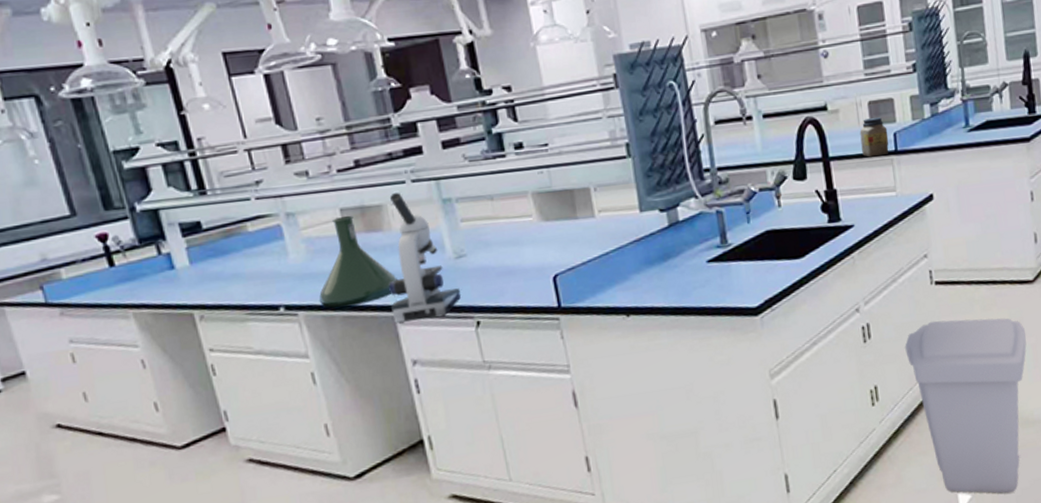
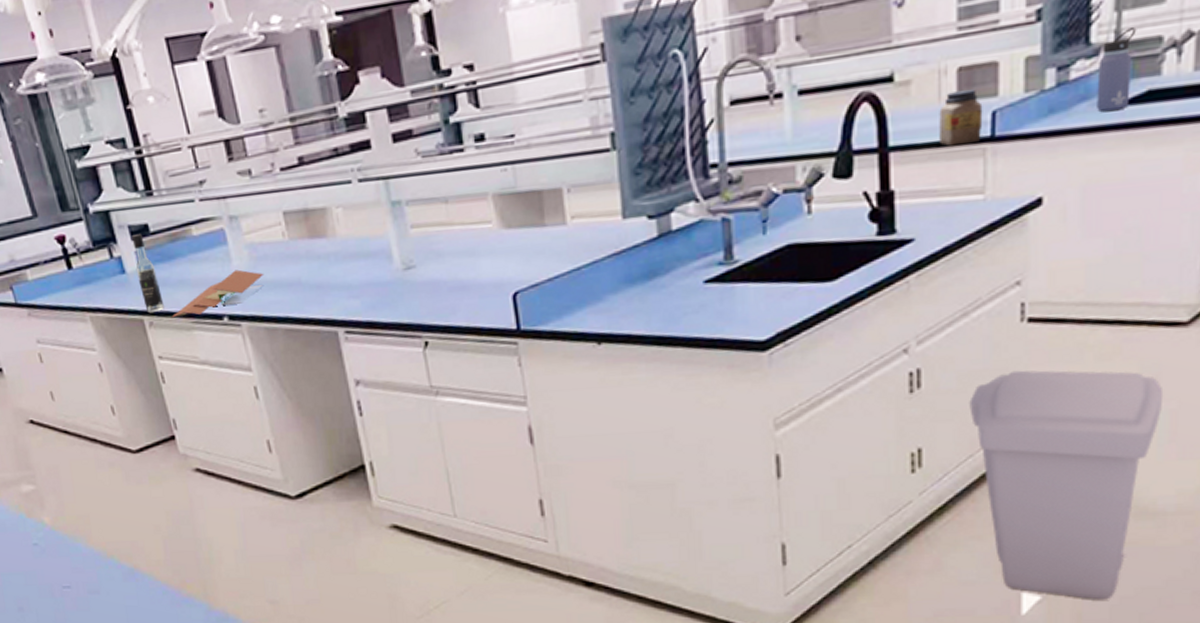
bottle: none [182,230,217,307] -> present [132,233,164,313]
papers: none [223,262,322,311] -> present [170,269,264,318]
flask: present [319,215,397,309] -> none [262,219,341,321]
microscope: present [389,192,462,325] -> none [332,193,409,341]
water bottle: none [955,79,977,135] -> present [1097,28,1137,112]

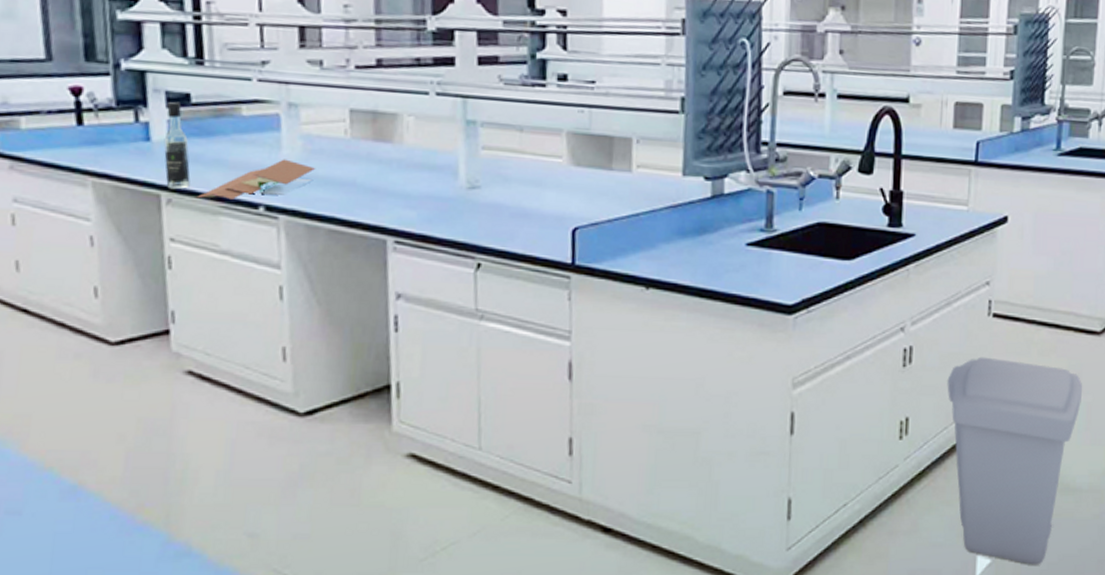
jar: present [939,89,983,148] -> none [939,120,971,164]
water bottle: present [1097,28,1137,112] -> none [1047,99,1074,159]

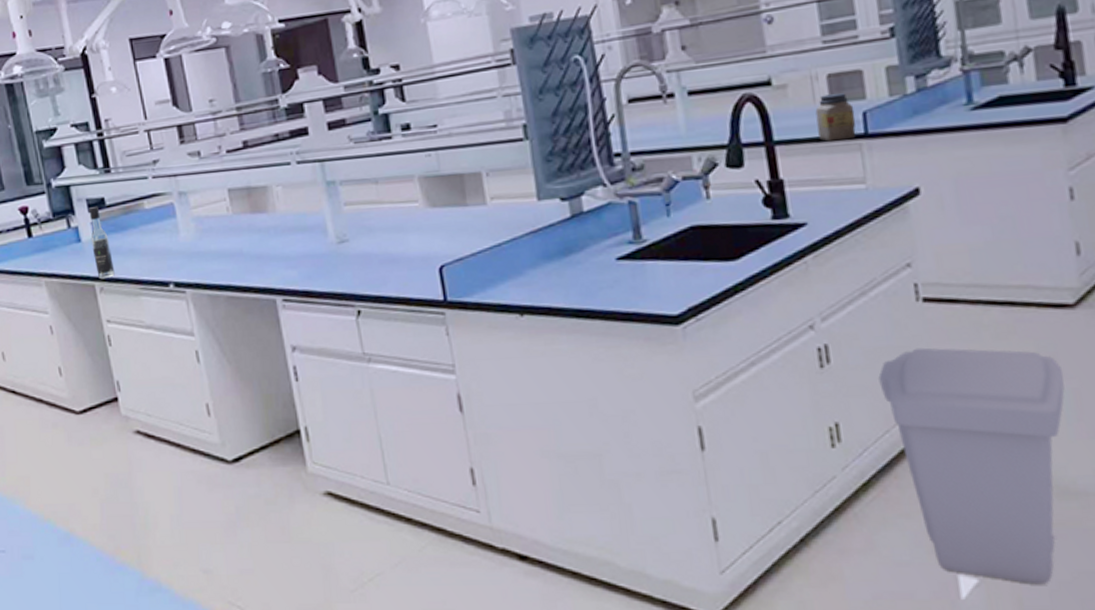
papers: present [195,159,316,201] -> none [120,240,209,284]
jar: none [939,120,971,164] -> present [815,93,856,143]

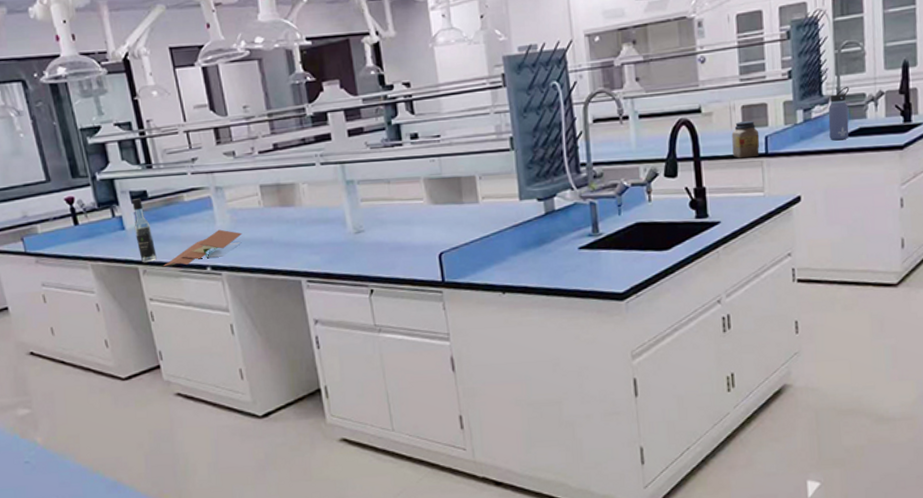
papers: none [120,240,209,284] -> present [162,229,243,267]
trash can: present [878,347,1065,585] -> none [763,316,887,485]
water bottle: none [951,44,984,114] -> present [828,87,850,141]

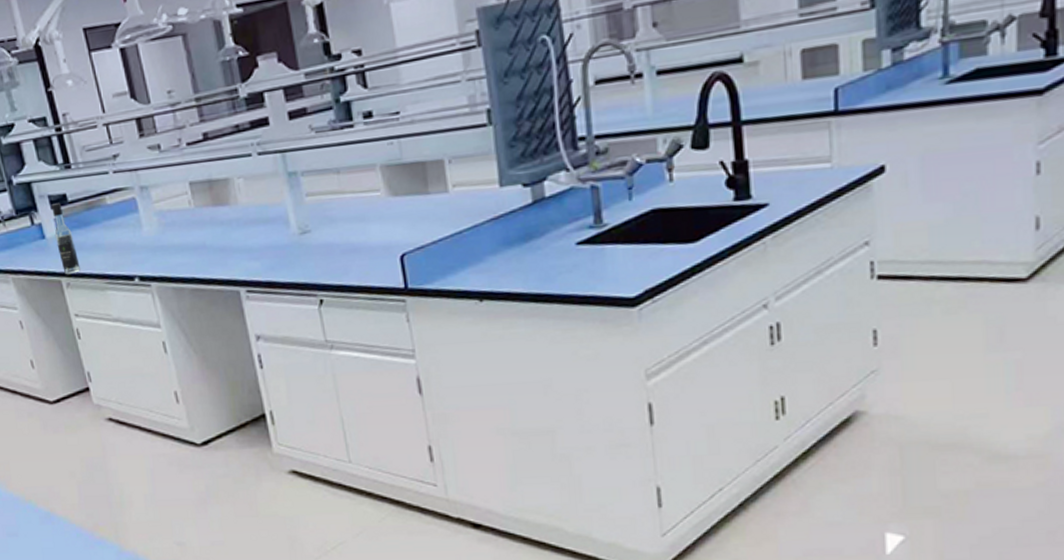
papers: present [162,229,243,267] -> none [86,235,172,279]
jar: present [731,121,760,159] -> none [786,69,827,121]
water bottle: present [828,87,850,141] -> none [929,13,963,88]

